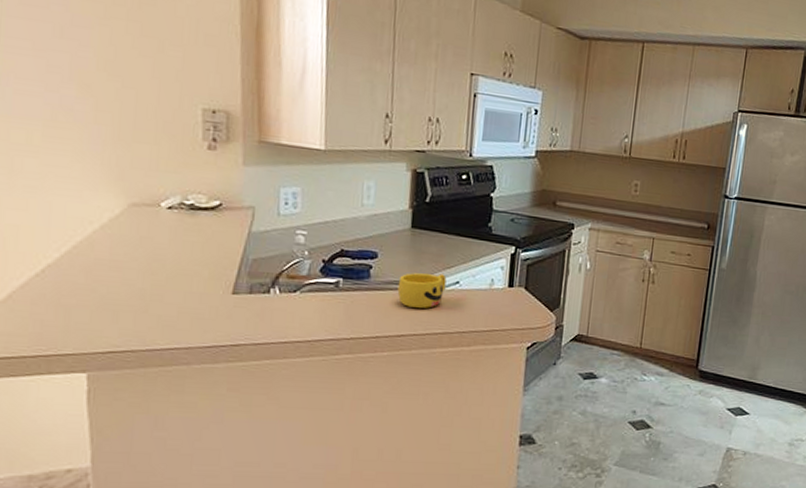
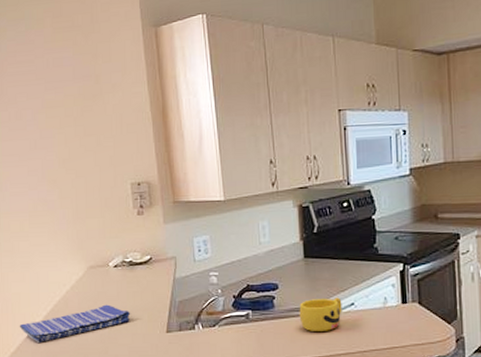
dish towel: none [13,253,186,293] -> present [19,304,131,344]

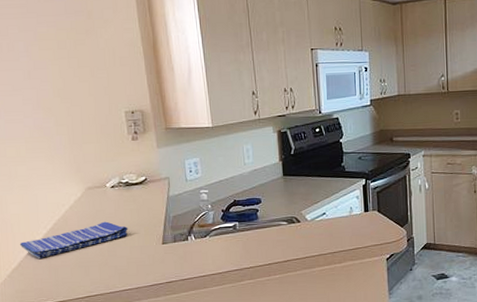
cup: present [299,297,342,331] -> none [279,208,316,238]

